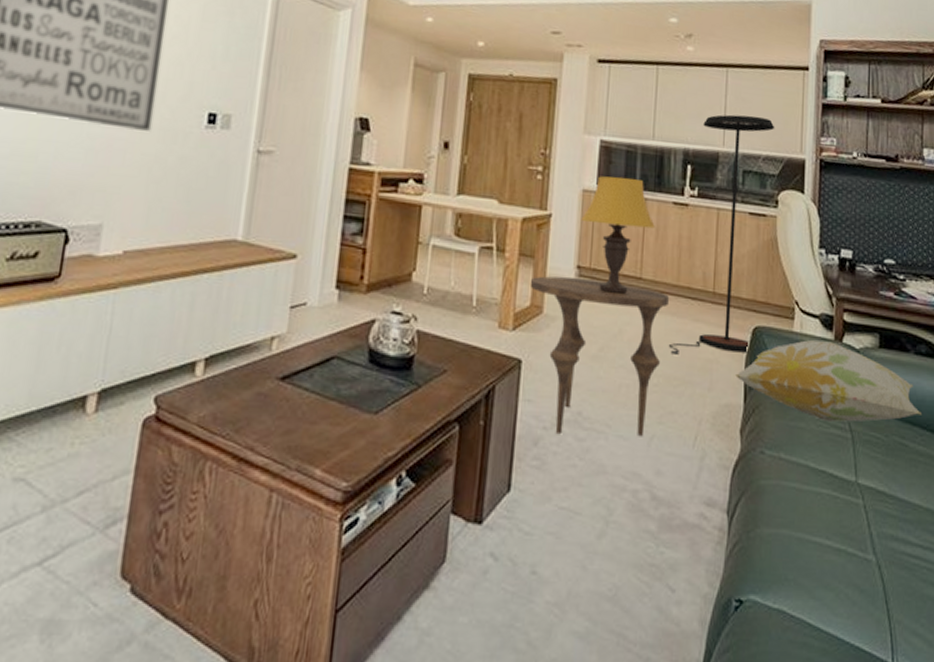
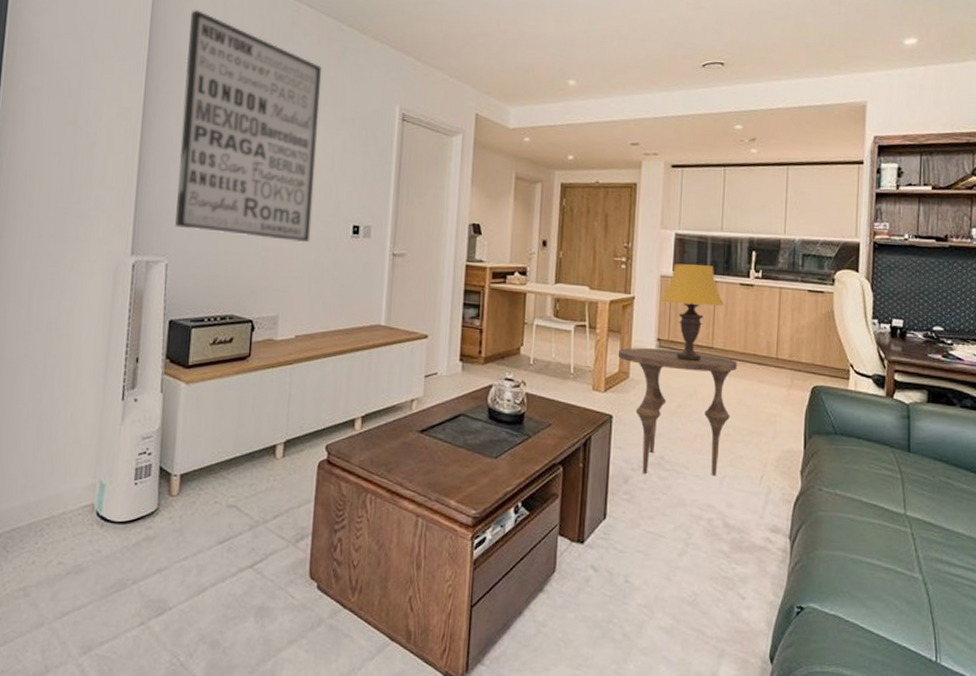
floor lamp: present [668,114,775,355] -> none [737,206,832,410]
decorative pillow: present [735,340,921,422] -> none [796,397,966,465]

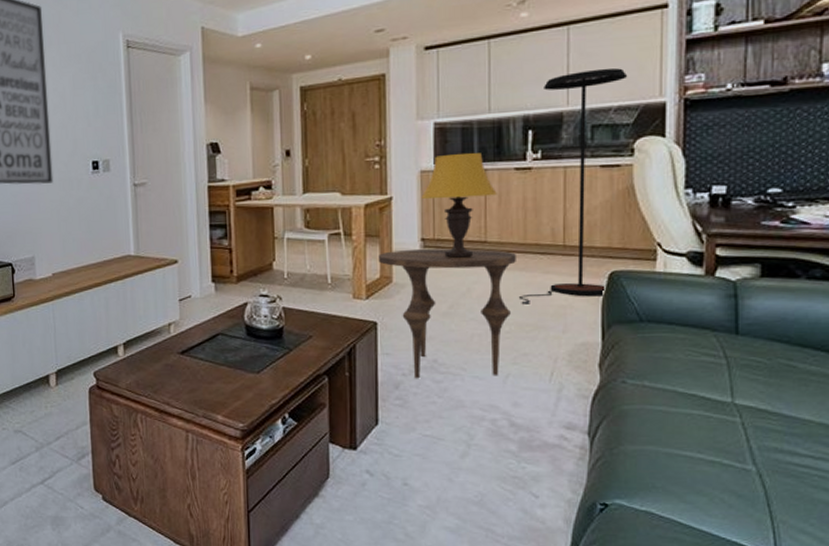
floor lamp: none [737,206,832,410] -> present [518,68,628,305]

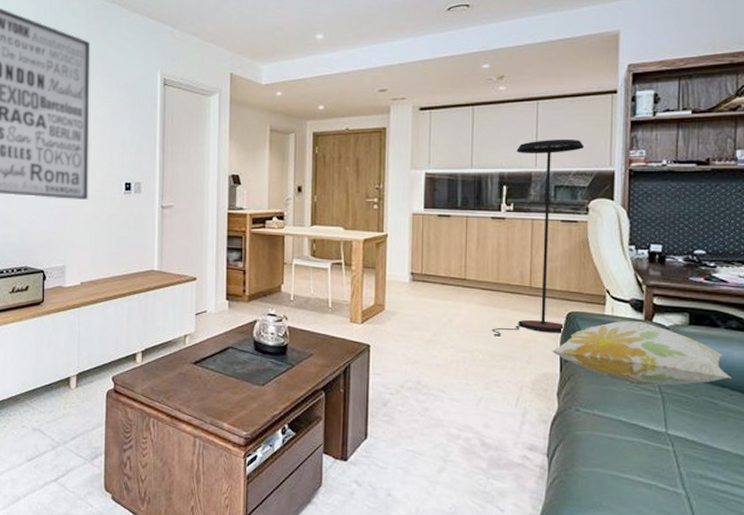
side table: present [377,248,516,379] -> none [373,282,490,399]
table lamp: present [421,152,497,258] -> none [412,200,476,292]
decorative pillow: none [592,277,814,350] -> present [552,321,731,386]

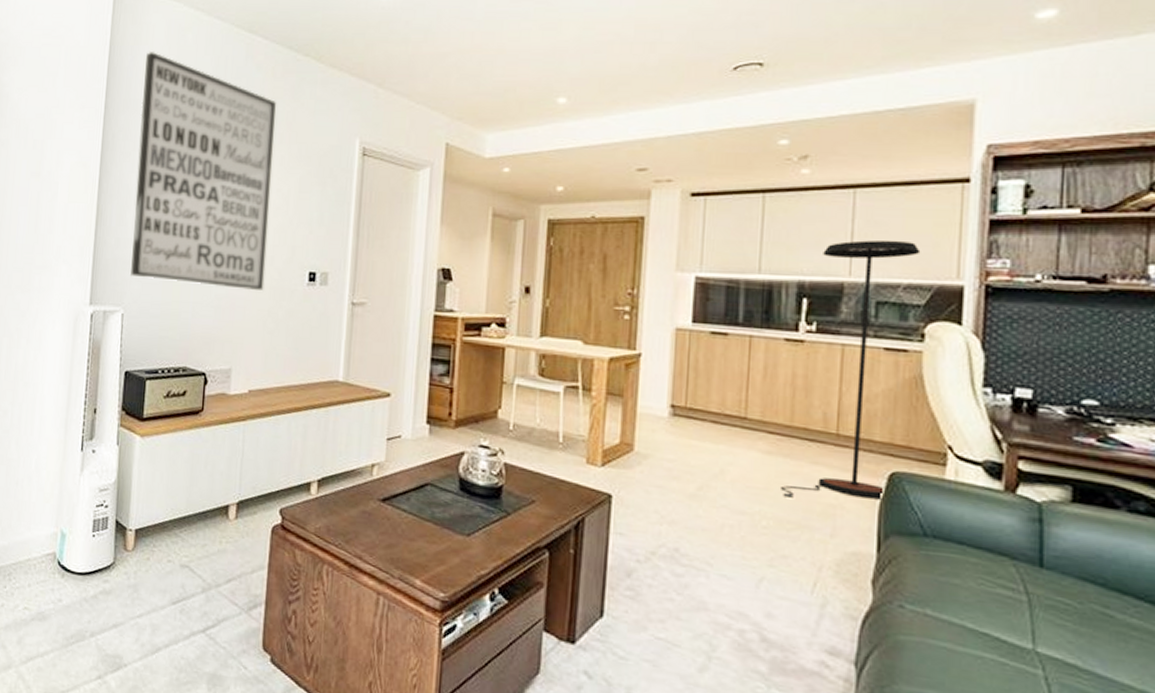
decorative pillow: present [552,321,731,386] -> none [866,489,1136,586]

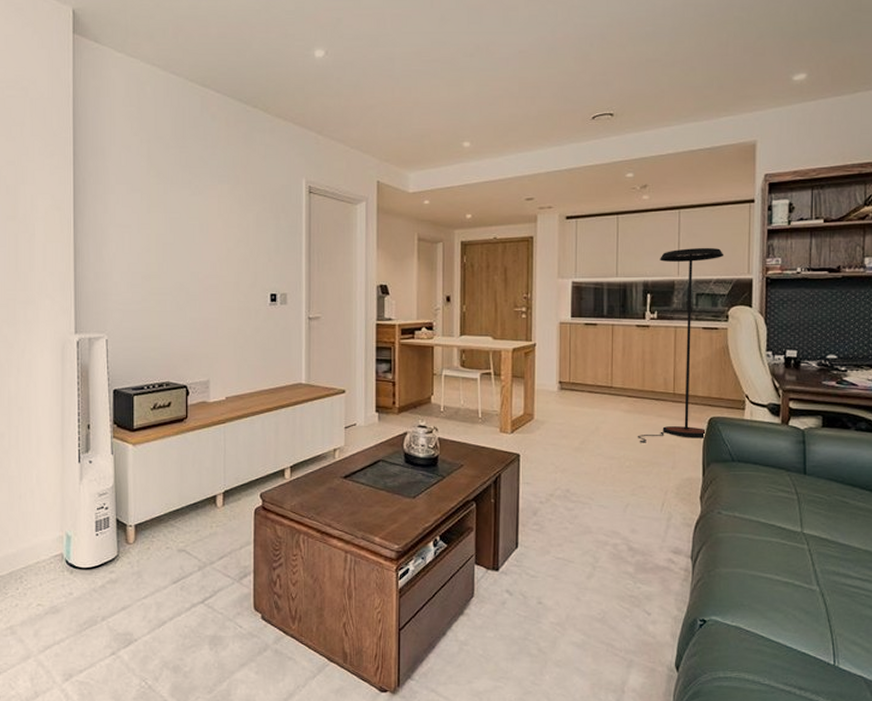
wall art: present [131,52,277,290] -> none [108,104,233,312]

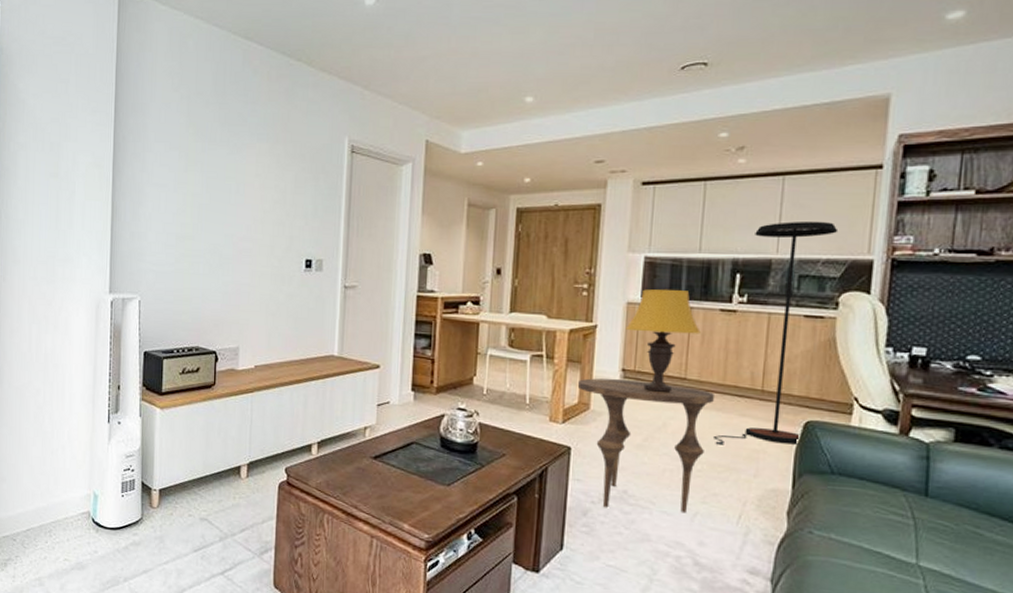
side table: none [522,391,636,507] -> present [577,378,714,514]
table lamp: none [560,309,622,400] -> present [625,289,701,392]

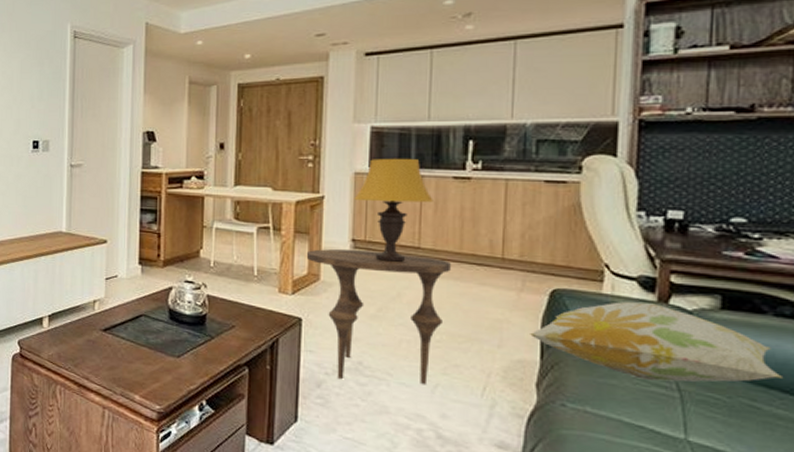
floor lamp: present [712,221,839,445] -> none [451,84,578,315]
decorative pillow: none [784,434,1003,510] -> present [530,302,782,382]

